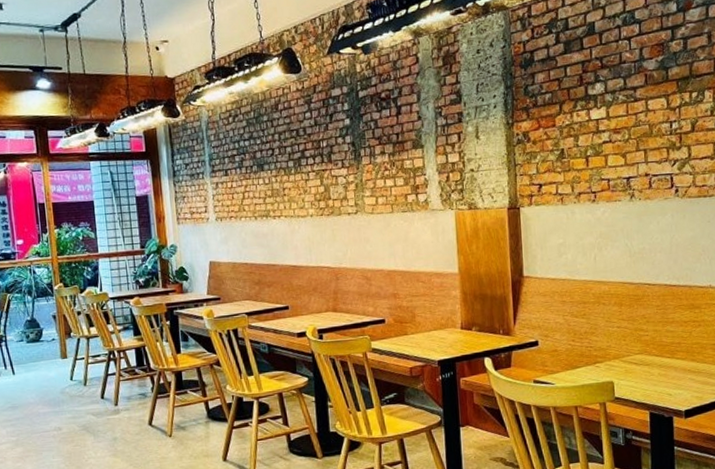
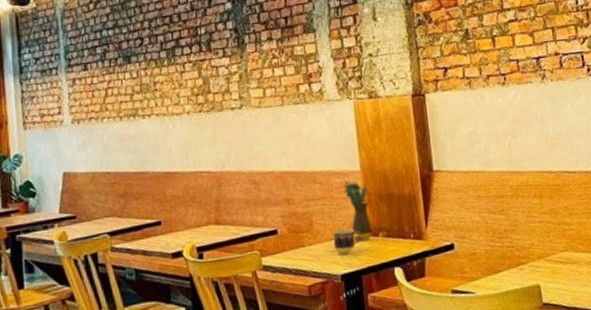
cup: none [432,322,457,344] -> present [333,229,362,255]
vase: none [443,280,467,335] -> present [343,179,373,243]

